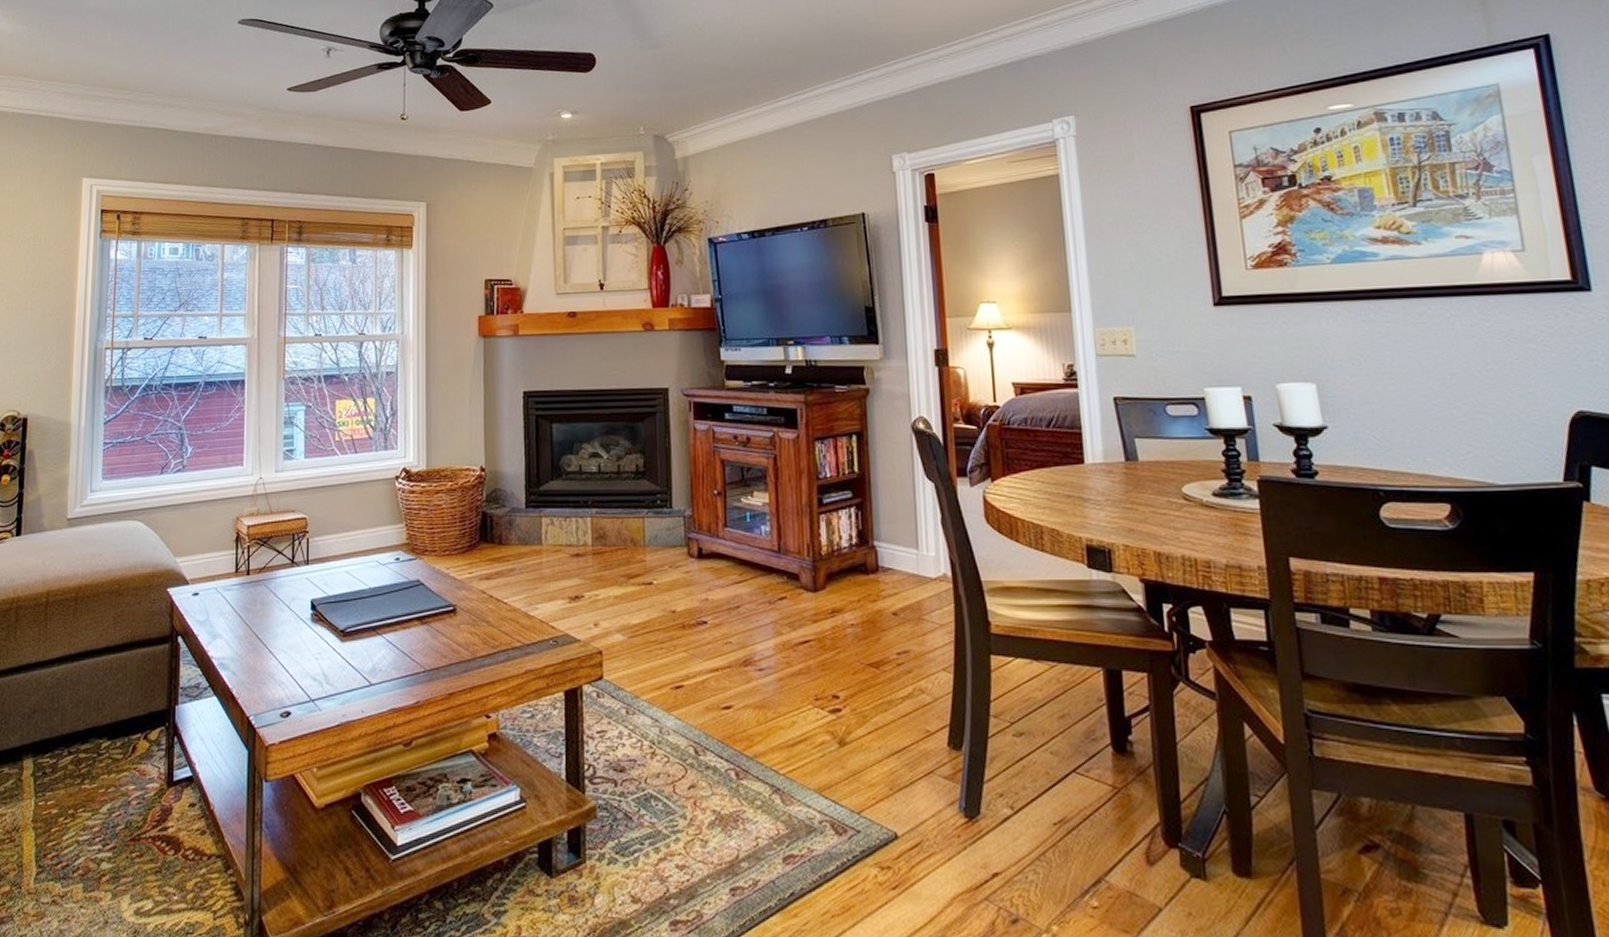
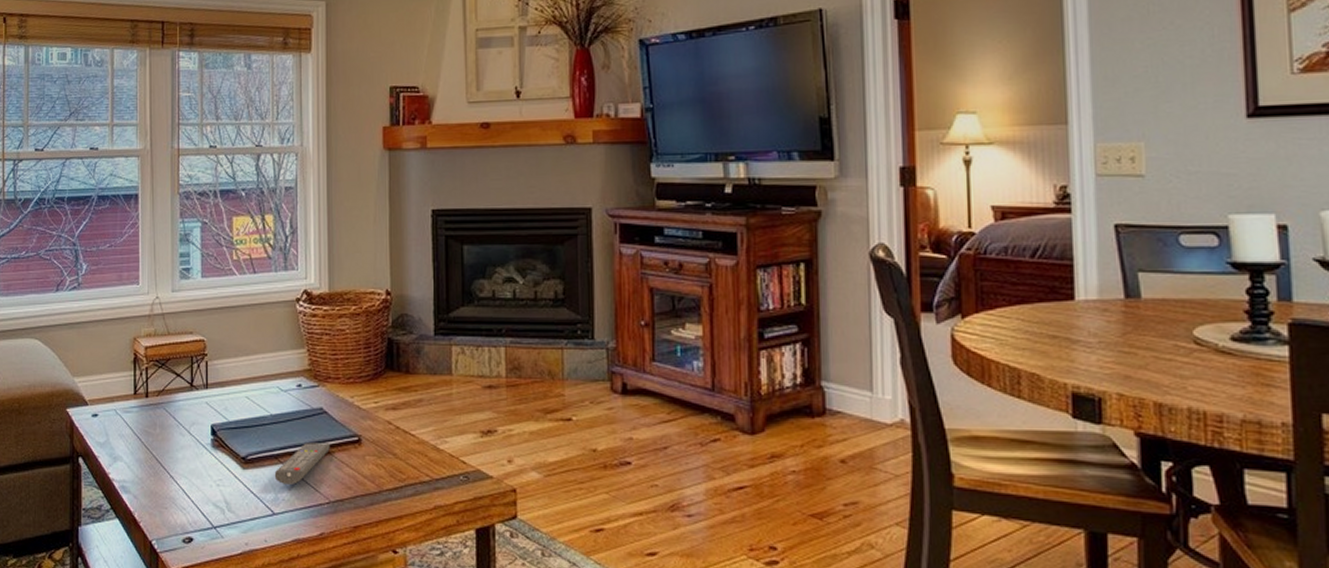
remote control: none [372,614,426,655] -> present [274,443,330,484]

